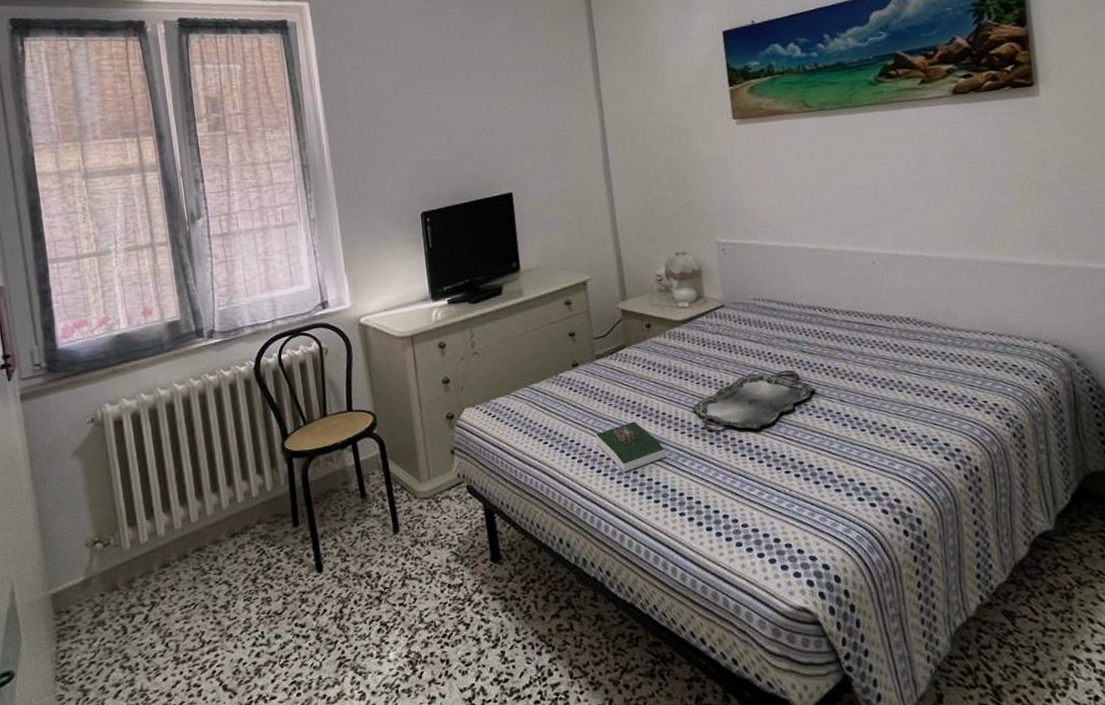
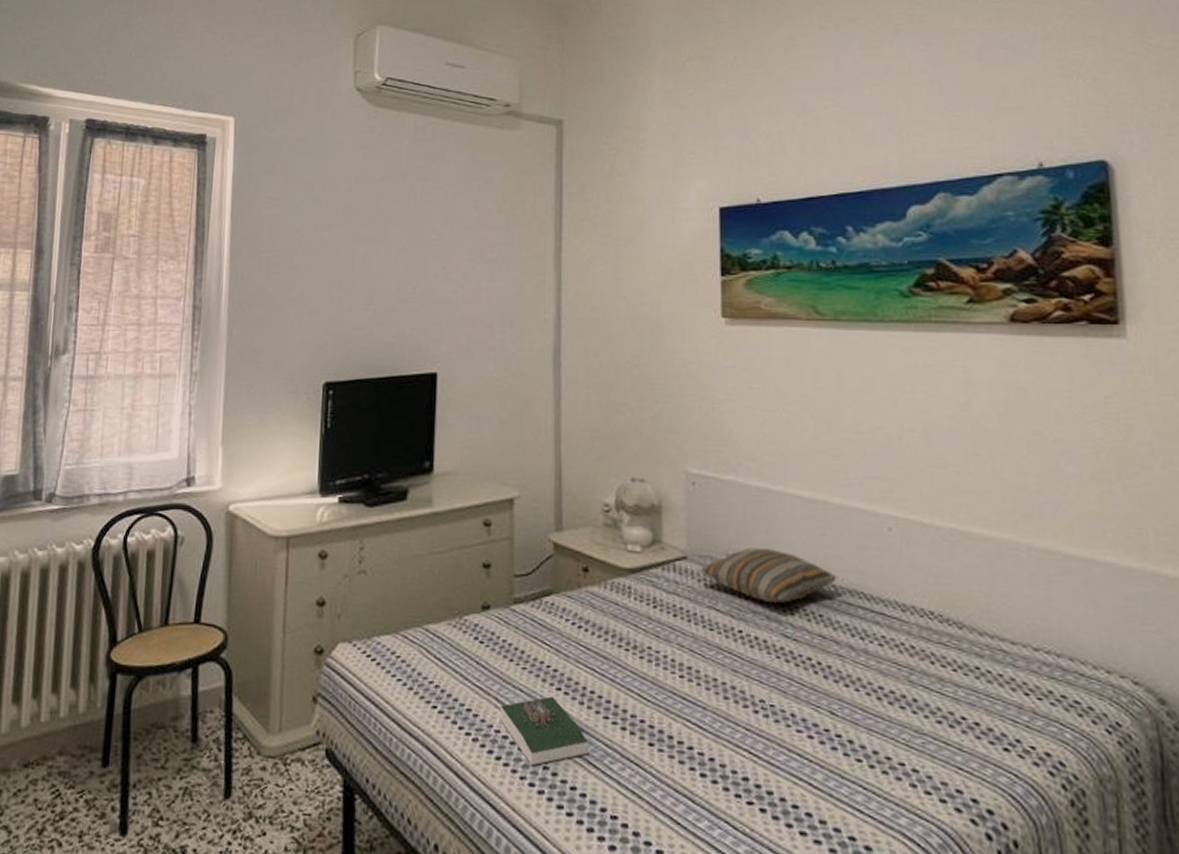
serving tray: present [691,369,815,430] -> none [629,654,797,736]
pillow: none [734,290,838,329] -> present [699,548,838,603]

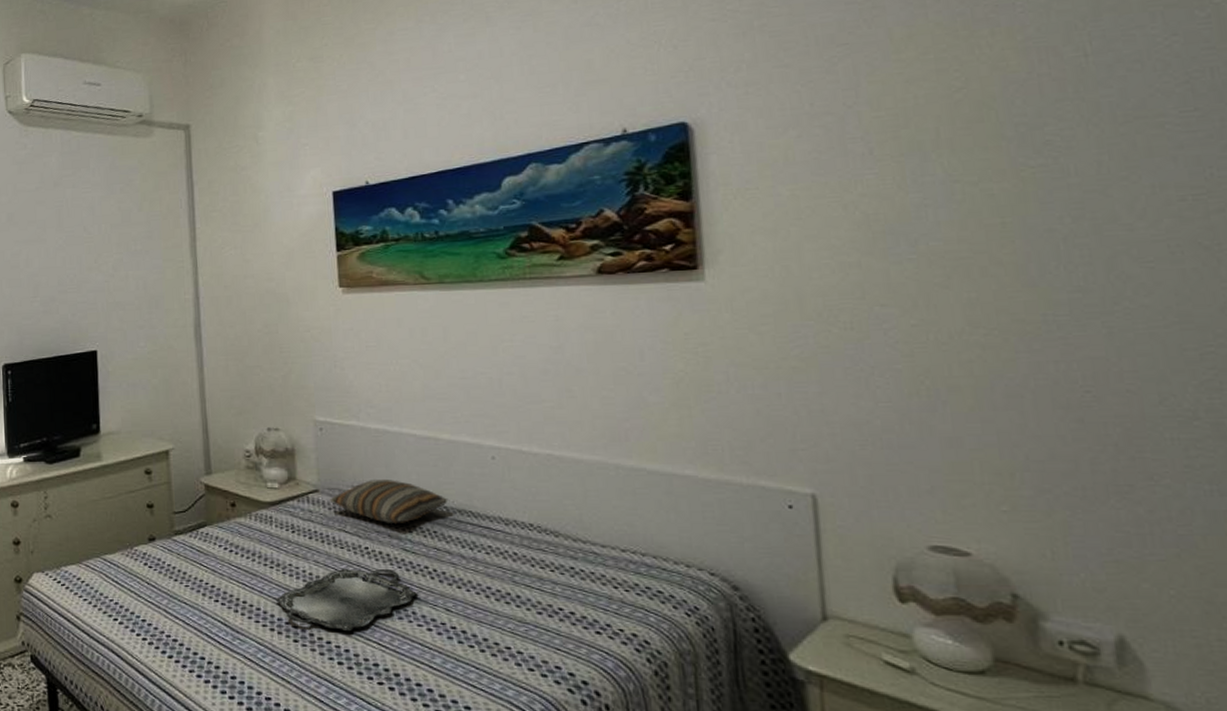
book: present [500,696,590,765] -> none [170,607,245,661]
serving tray: none [629,654,797,736] -> present [275,568,417,632]

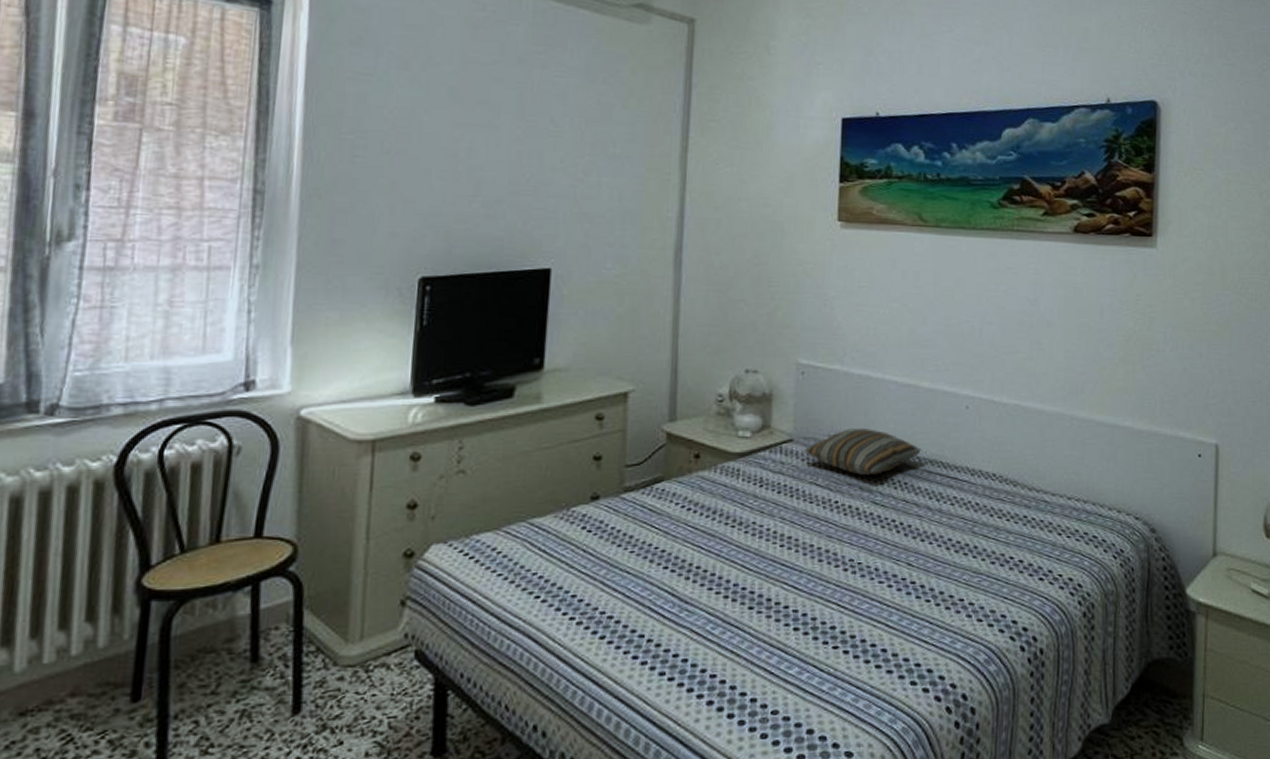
serving tray: present [275,568,417,632] -> none [733,523,882,594]

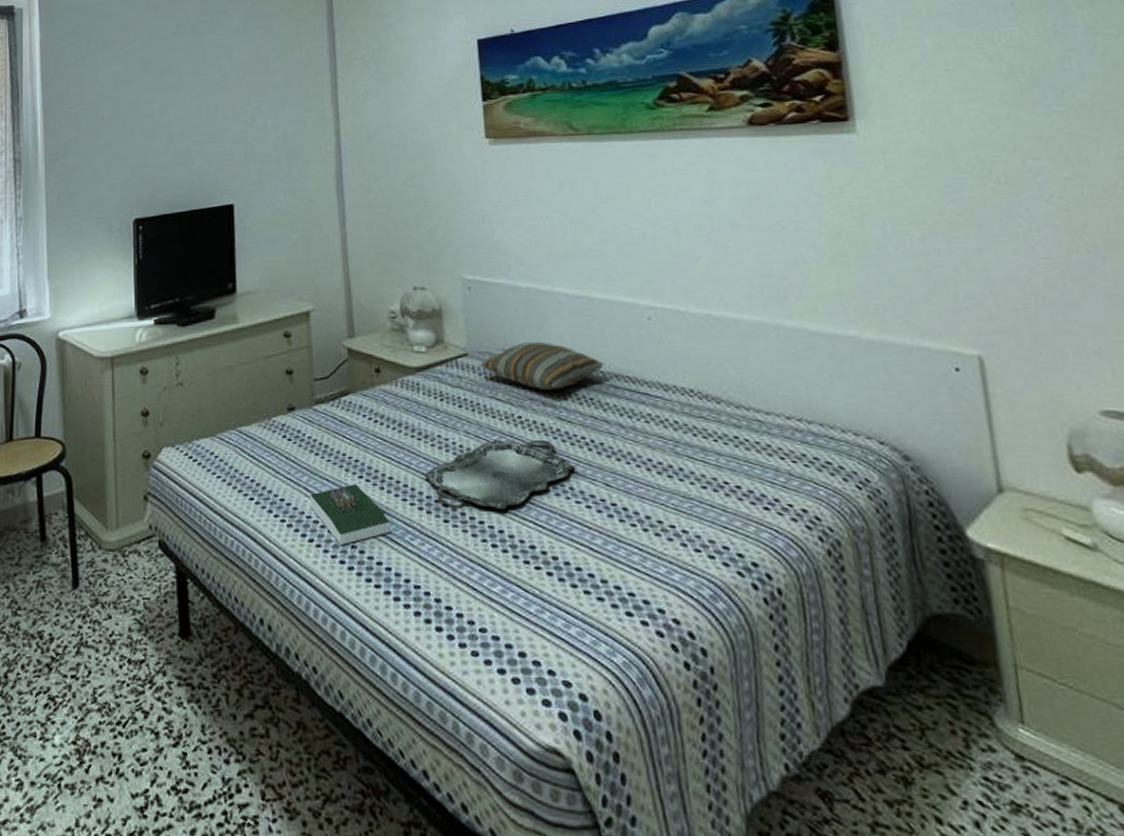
book: none [606,575,693,639] -> present [310,484,392,545]
serving tray: none [733,523,882,594] -> present [424,439,574,510]

